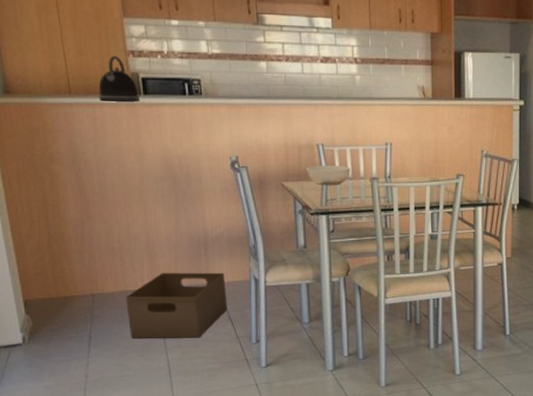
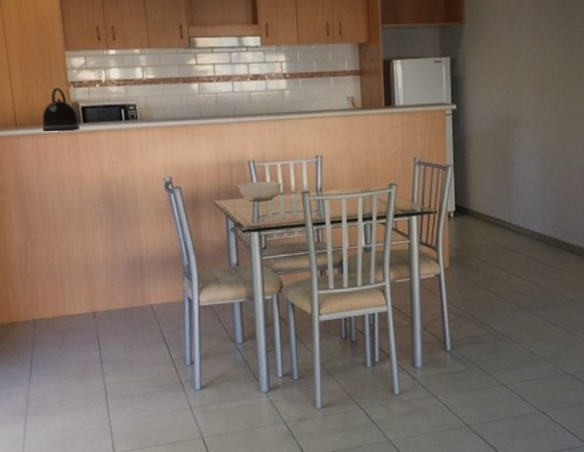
storage basket: present [125,272,228,338] -> none [65,293,162,363]

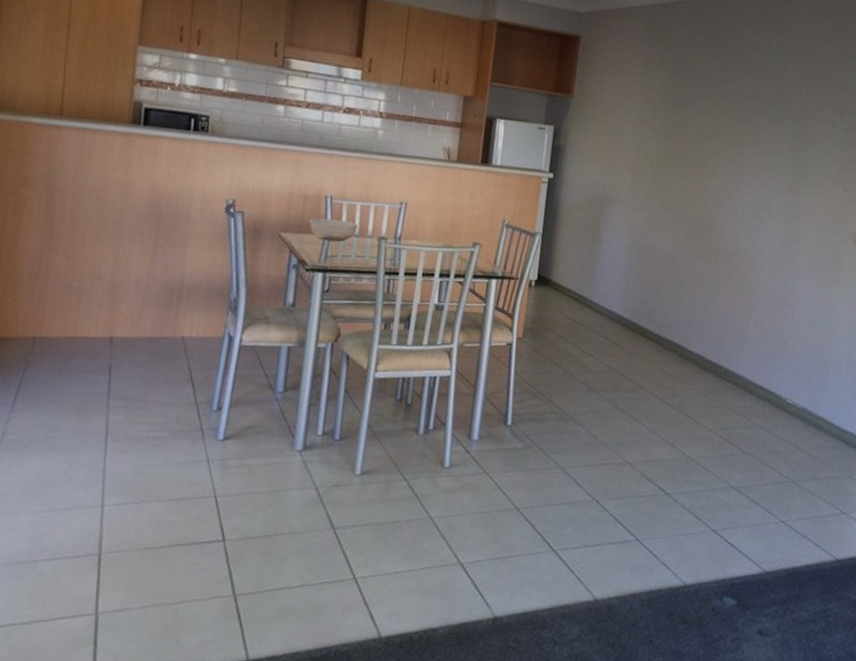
kettle: present [42,87,79,131] -> none [92,82,138,132]

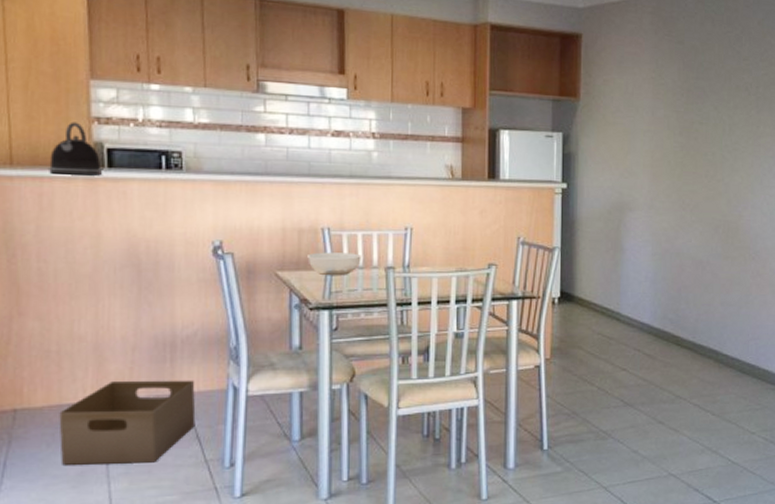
storage basket: none [68,319,196,399] -> present [59,380,196,465]
kettle: none [92,82,138,132] -> present [49,122,102,176]

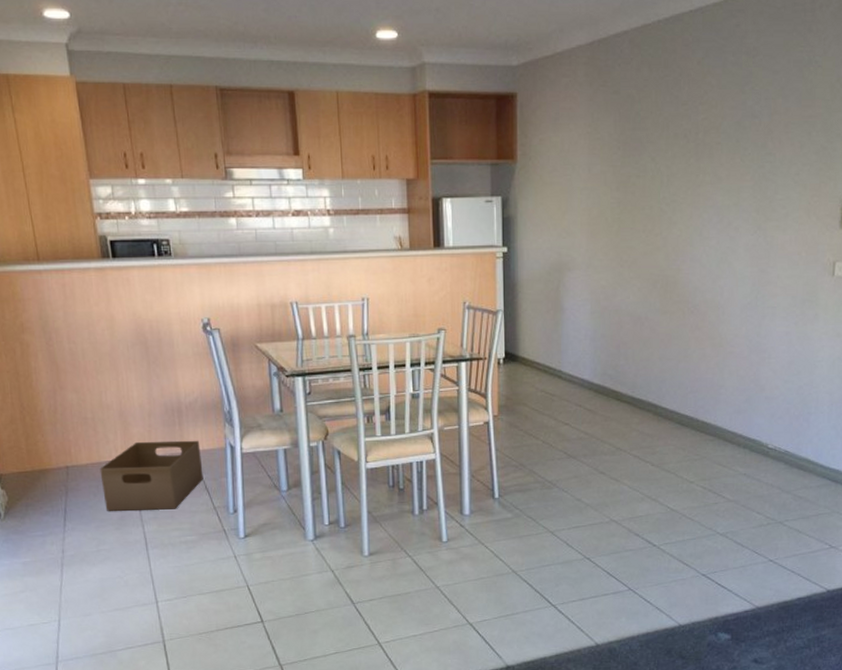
kettle: present [49,122,102,176] -> none [66,218,108,266]
bowl: present [306,252,362,276] -> none [279,324,326,346]

